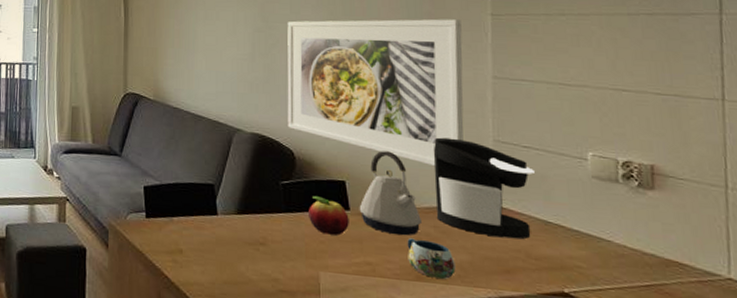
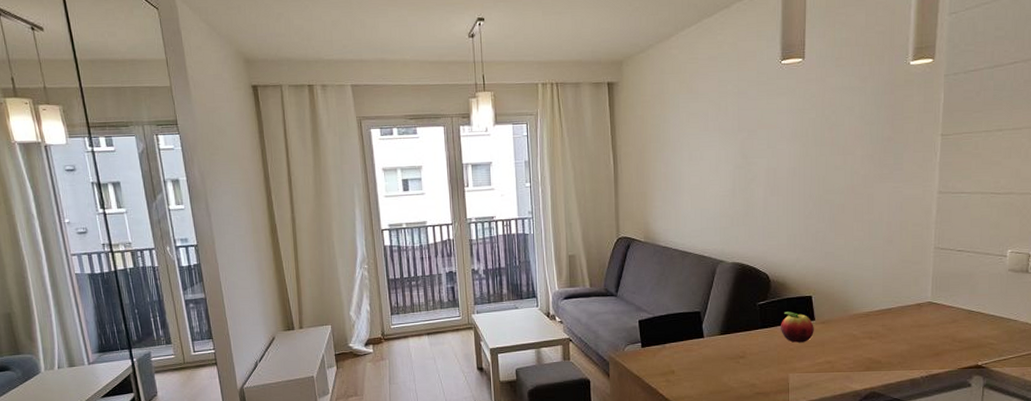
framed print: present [287,19,464,166] -> none [764,142,916,275]
kettle: present [359,151,421,236] -> none [822,266,872,336]
mug: present [407,238,456,279] -> none [860,337,897,367]
coffee maker: present [433,137,534,240] -> none [884,249,965,328]

